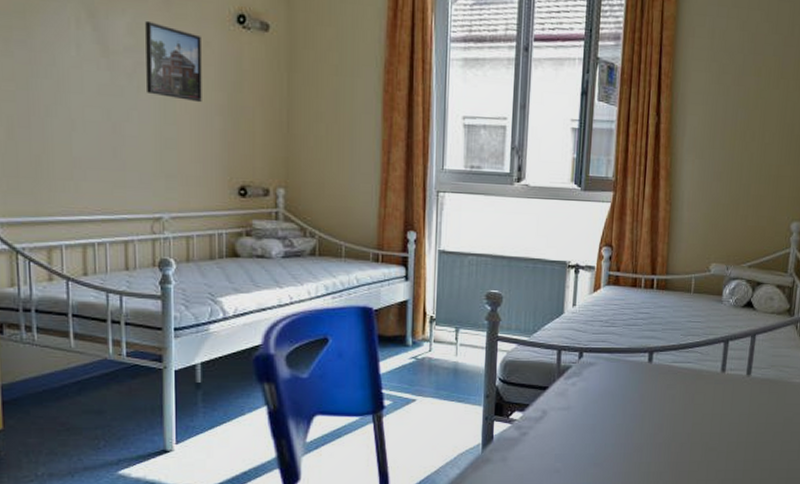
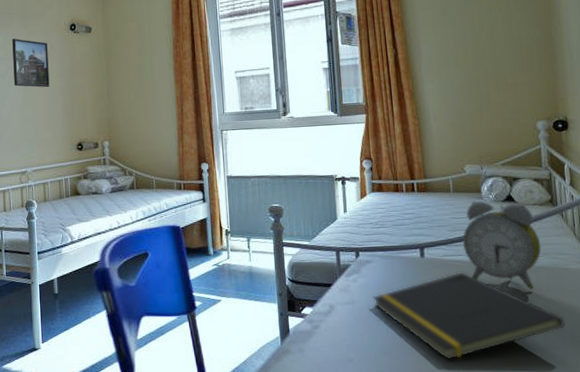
notepad: none [591,381,779,472] -> present [373,272,566,360]
alarm clock: none [694,304,771,402] -> present [462,201,542,290]

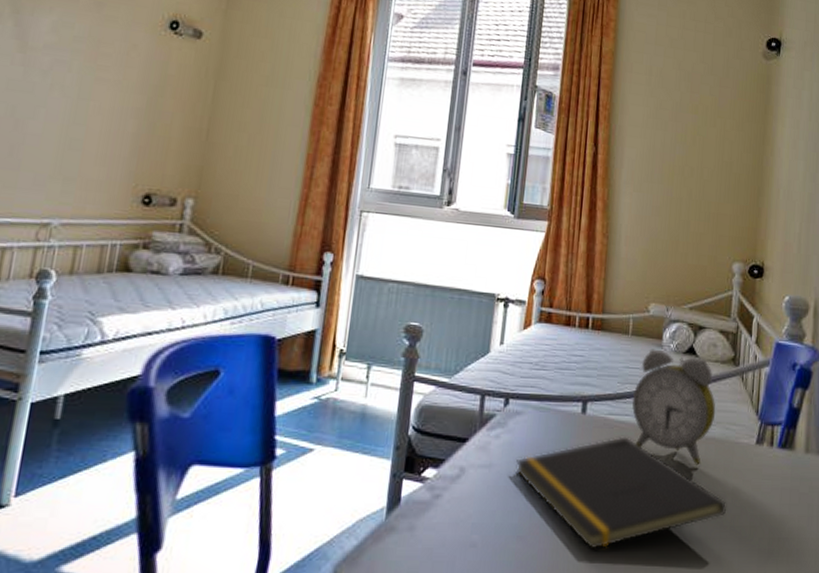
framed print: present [12,38,50,88] -> none [60,20,129,105]

